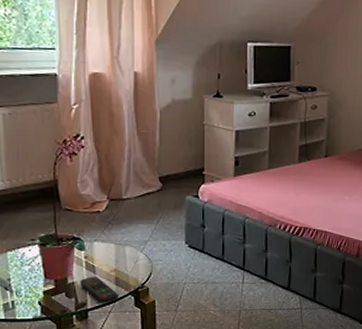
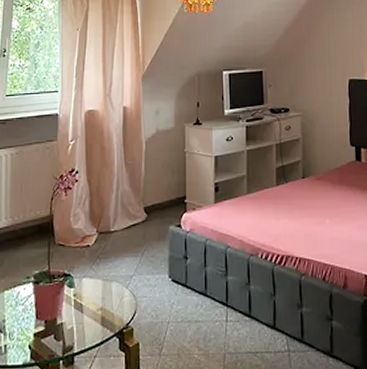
remote control: present [80,277,118,303] -> none [68,316,104,346]

